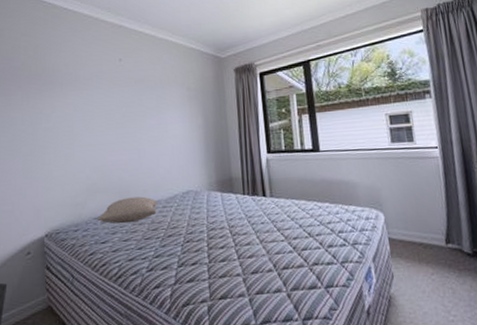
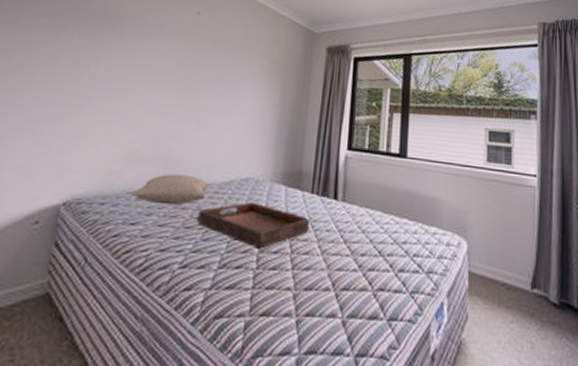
serving tray: none [153,209,247,247] -> present [197,201,311,249]

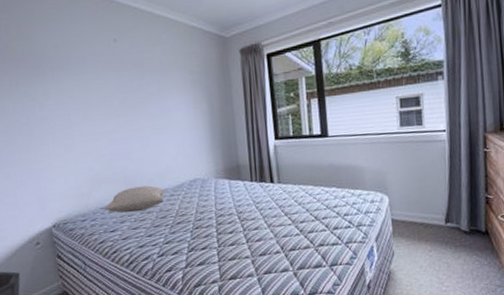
serving tray: present [197,201,311,249] -> none [162,197,255,232]

